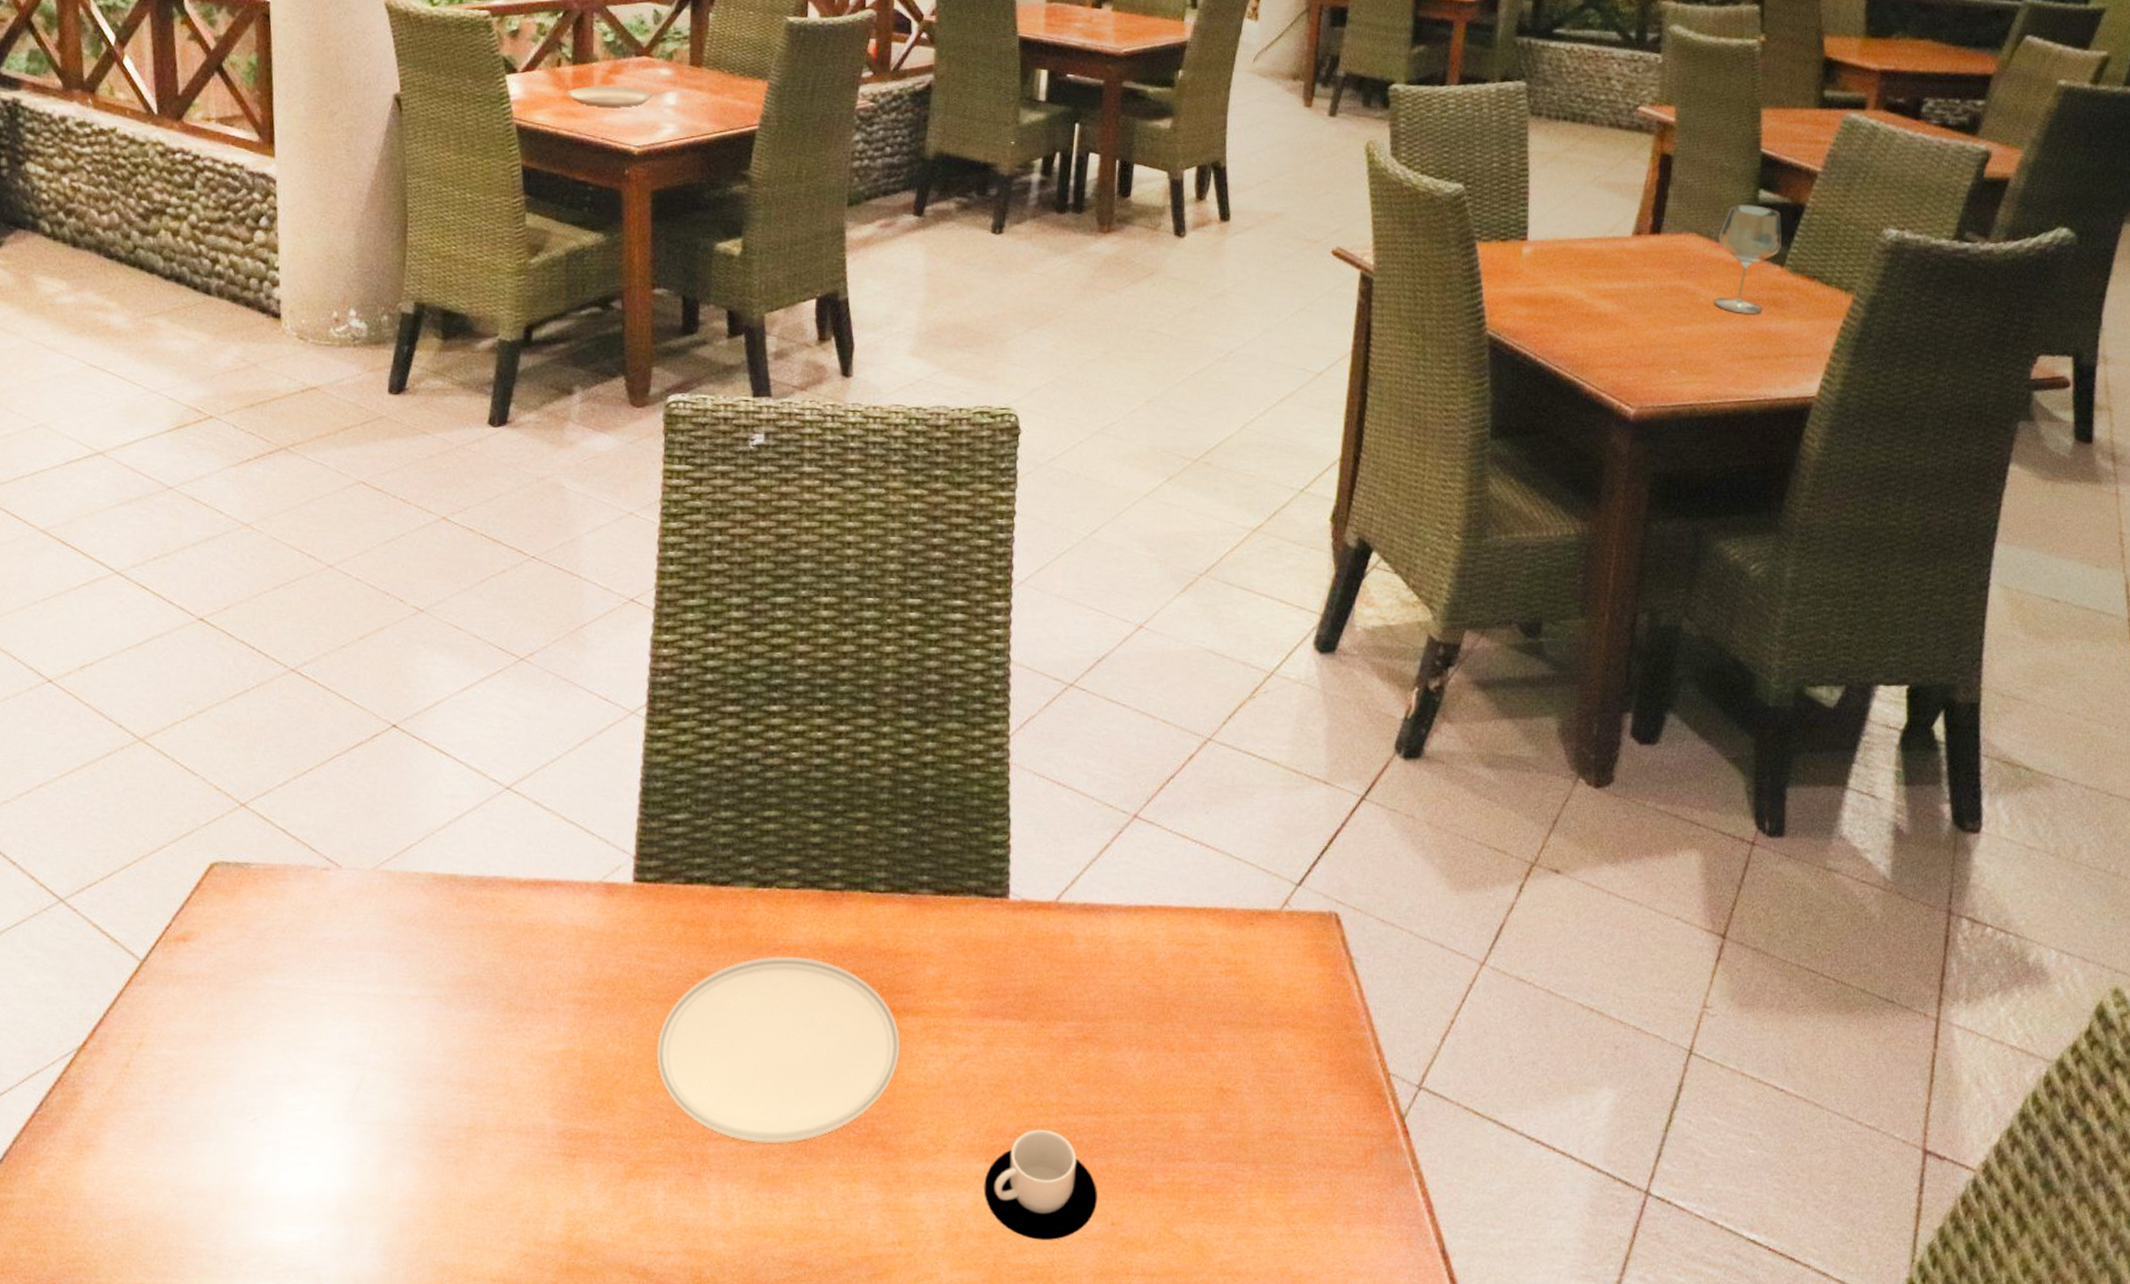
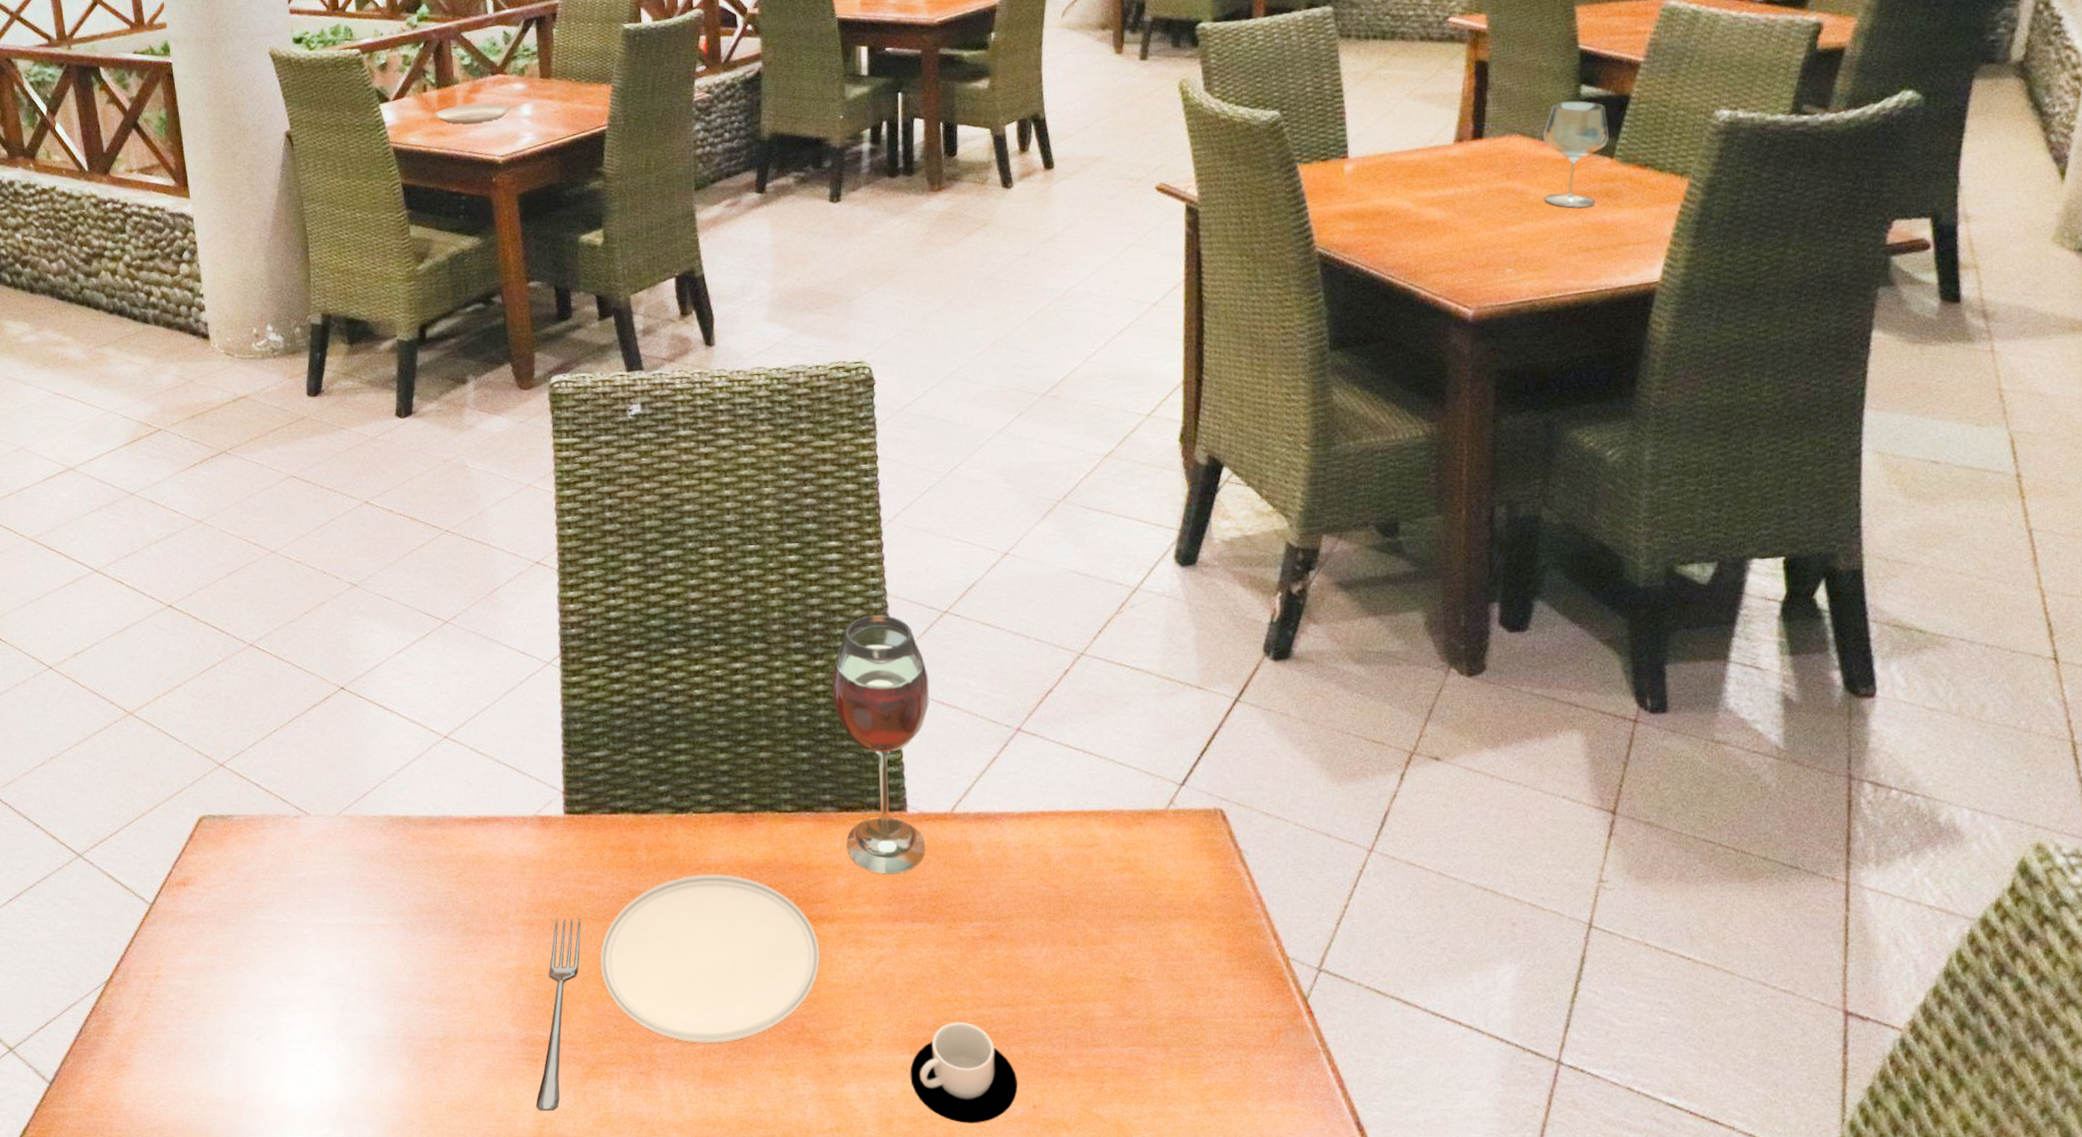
fork: none [568,998,641,1214] -> present [536,918,581,1112]
wineglass: none [940,682,1046,966] -> present [832,614,930,875]

